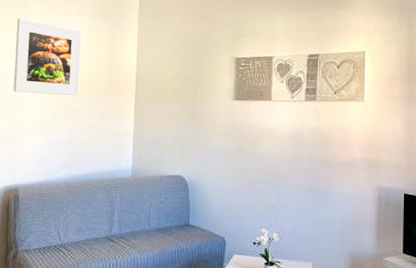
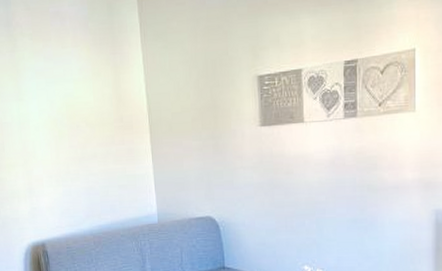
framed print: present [13,18,82,96] -> none [10,58,89,143]

